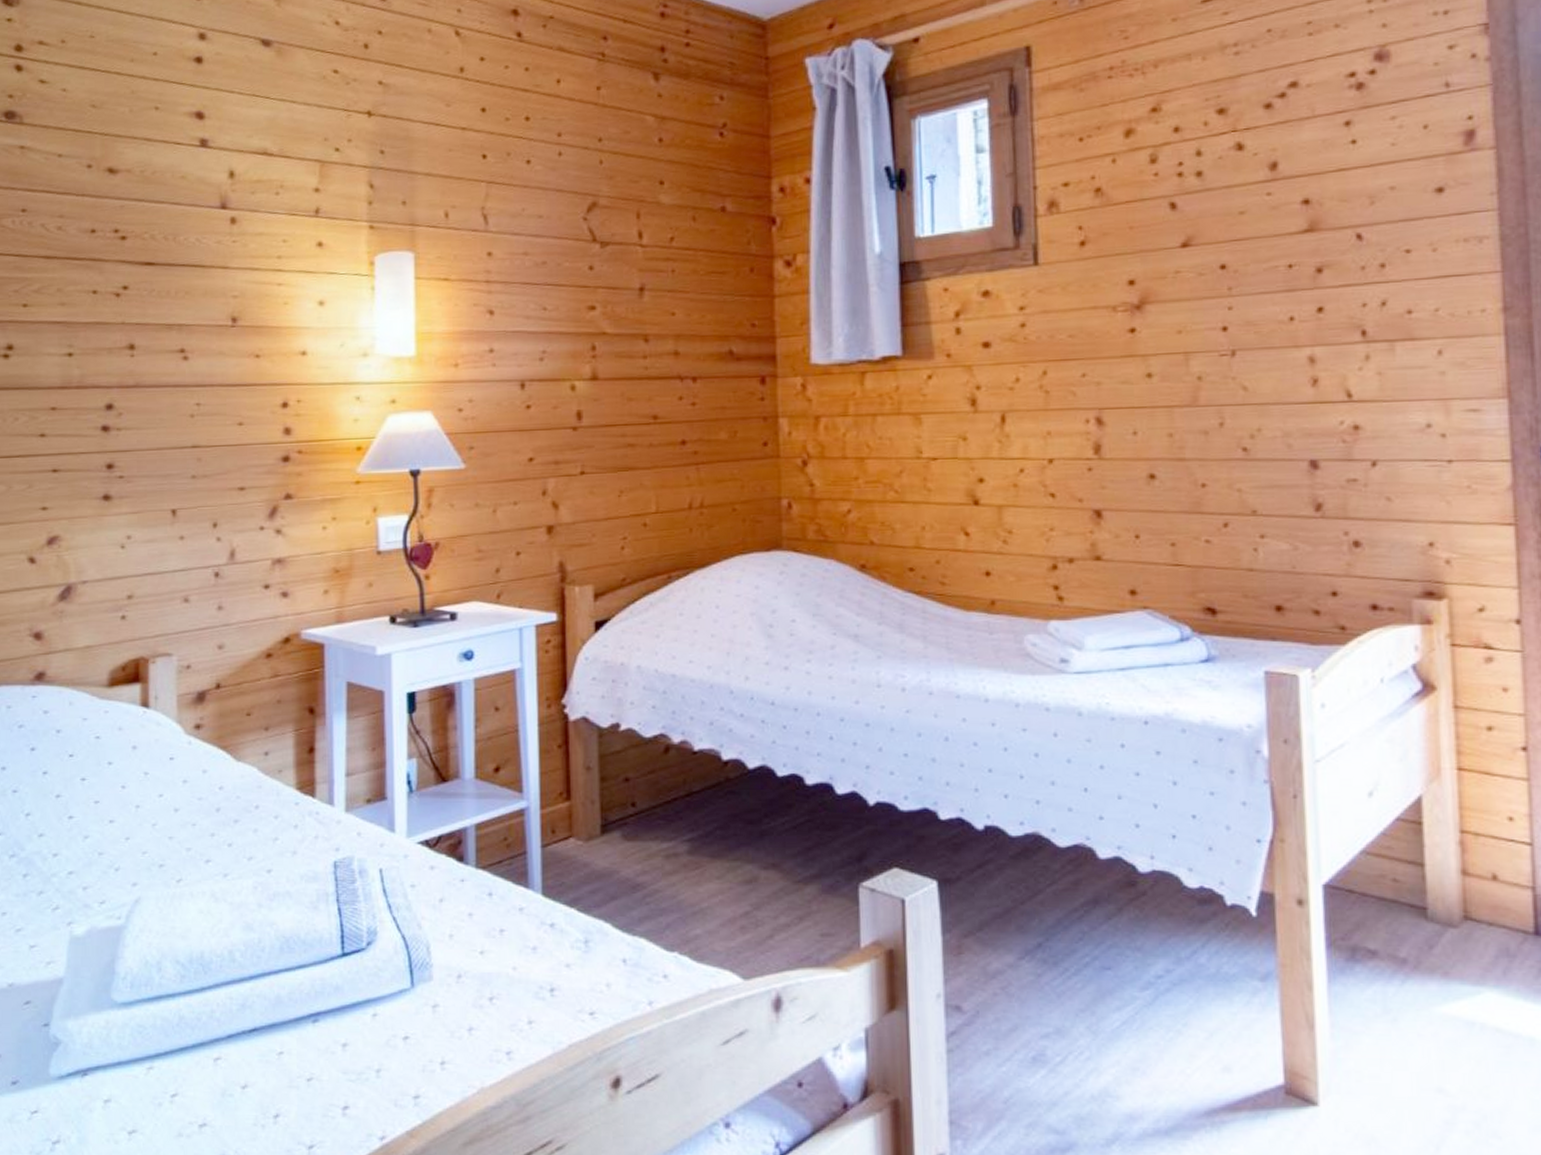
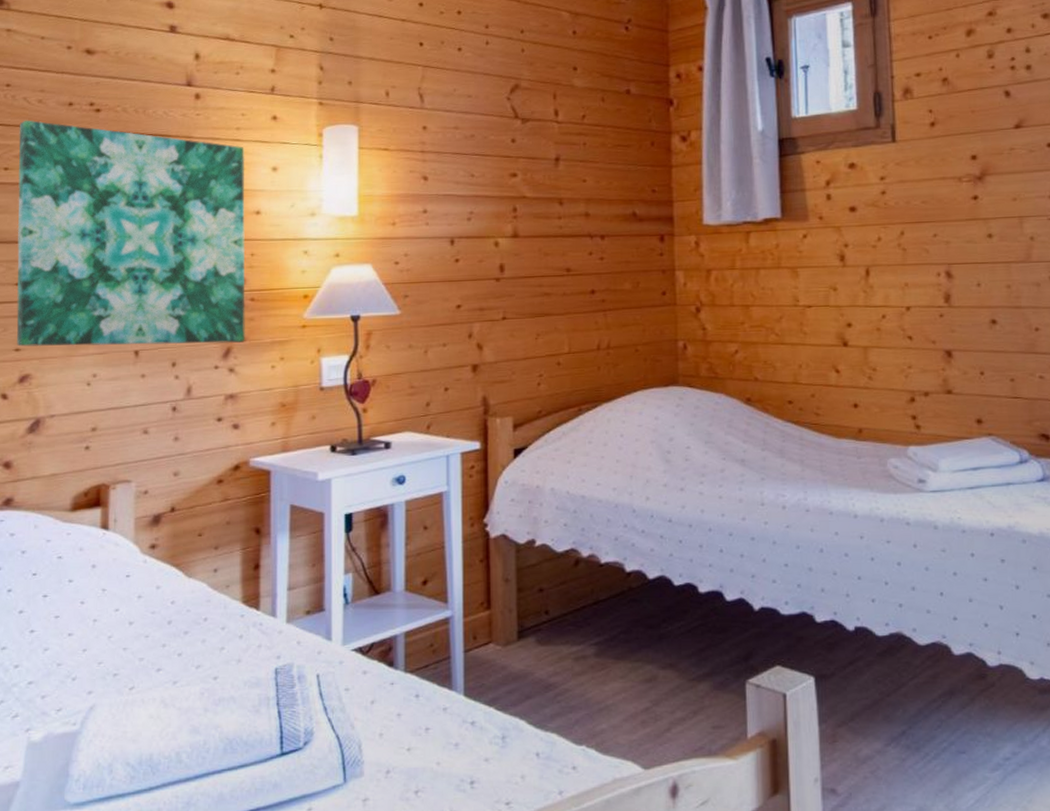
wall art: none [37,249,294,506] -> present [16,120,246,347]

